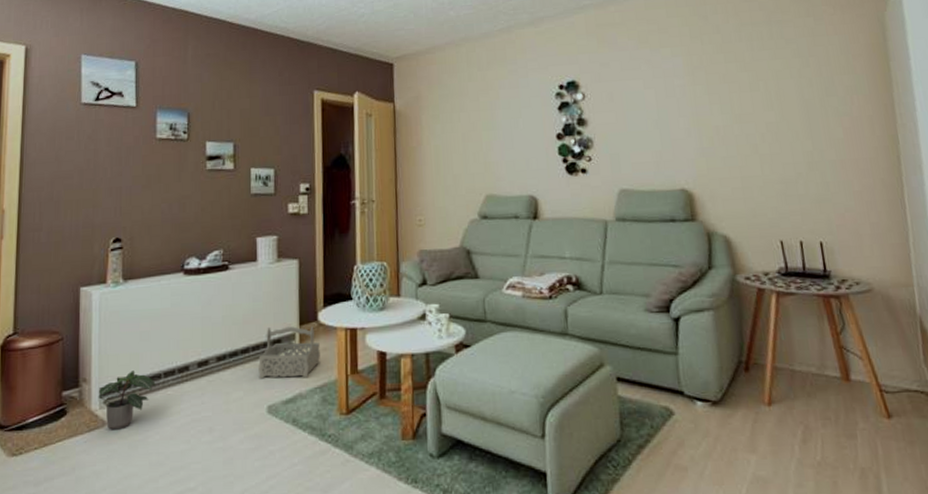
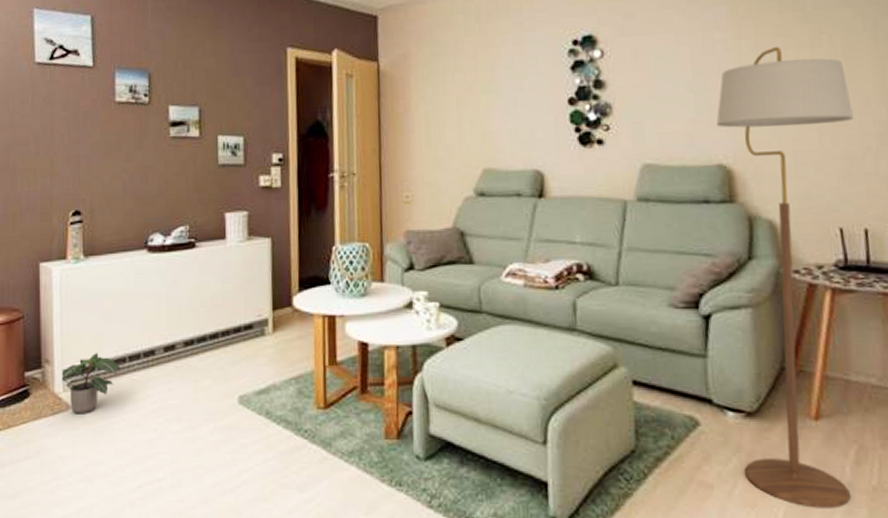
decorative basket: present [258,326,320,379] -> none [228,311,295,368]
floor lamp: none [678,90,800,484] -> present [716,46,854,509]

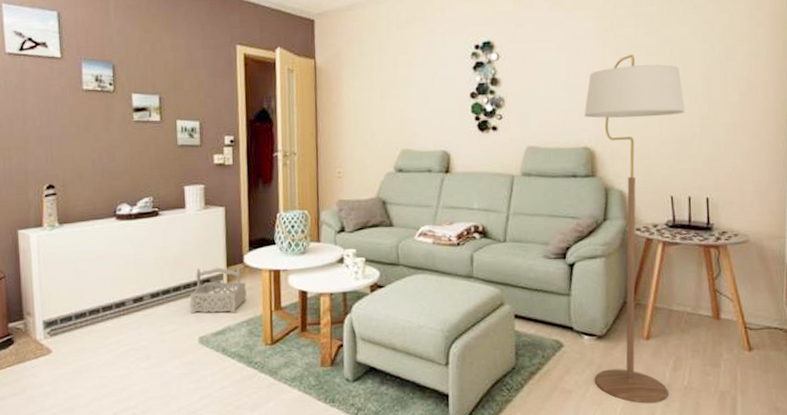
potted plant: present [61,353,121,414] -> none [42,306,95,357]
decorative basket: none [228,311,295,368] -> present [189,267,247,314]

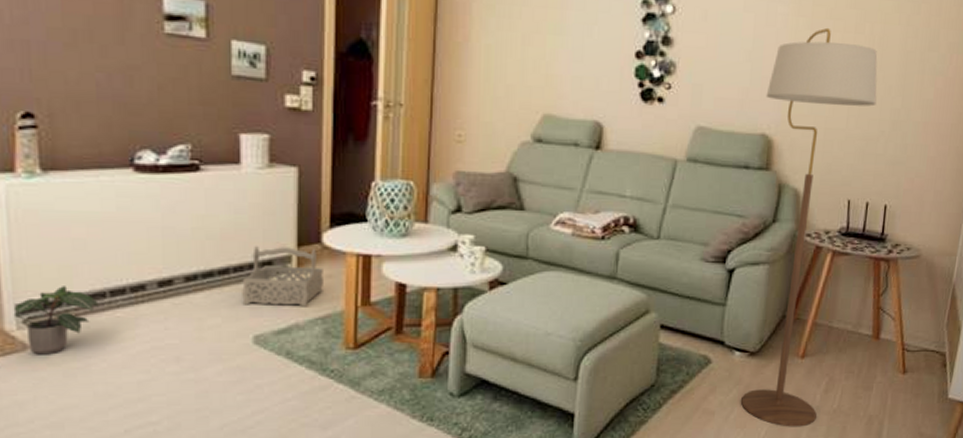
potted plant: none [42,306,95,357] -> present [13,286,99,355]

